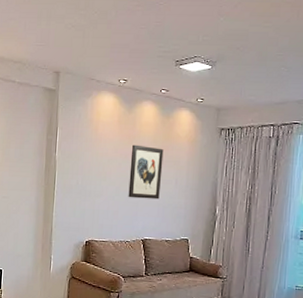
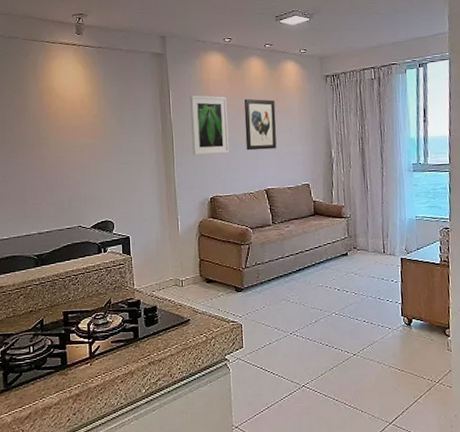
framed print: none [73,135,115,198] -> present [190,95,229,155]

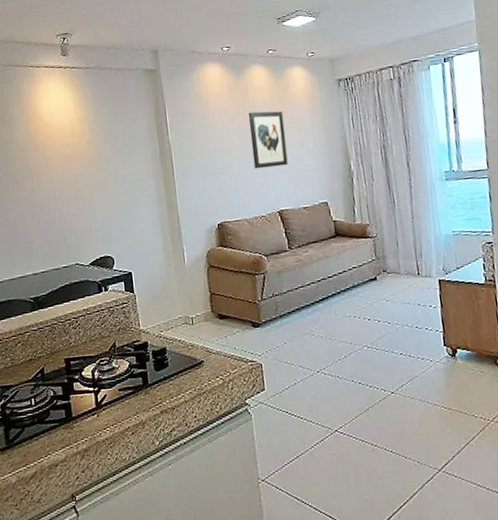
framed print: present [190,95,229,155] -> none [188,111,235,178]

